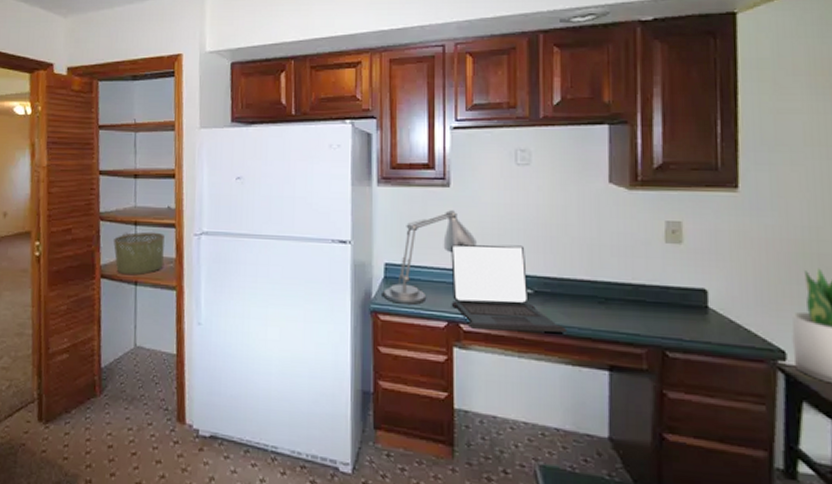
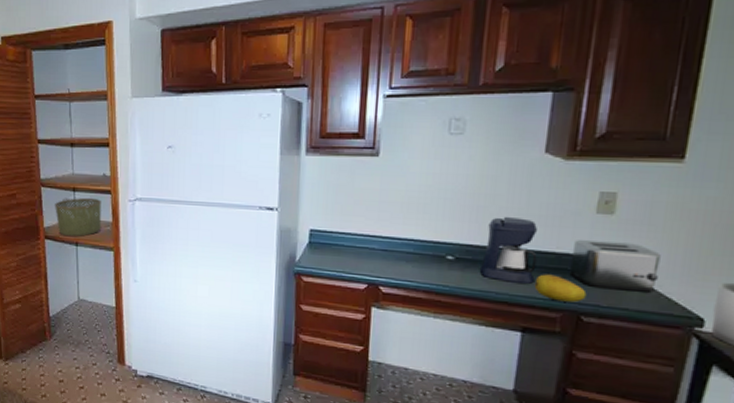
desk lamp: present [382,210,477,305] -> none [306,179,402,268]
laptop: present [451,244,568,333] -> none [373,212,485,297]
coffee maker: none [559,246,615,319] -> present [479,216,539,285]
fruit: none [615,306,668,337] -> present [534,274,587,303]
toaster: none [647,270,734,324] -> present [569,240,661,293]

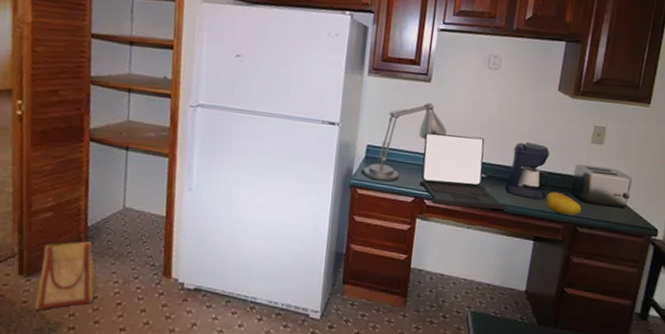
shopping bag: none [13,329,62,391] -> present [34,240,98,310]
basket: present [55,197,101,237] -> none [105,98,159,141]
desk lamp: none [306,179,402,268] -> present [361,103,447,182]
laptop: none [373,212,485,297] -> present [420,132,508,210]

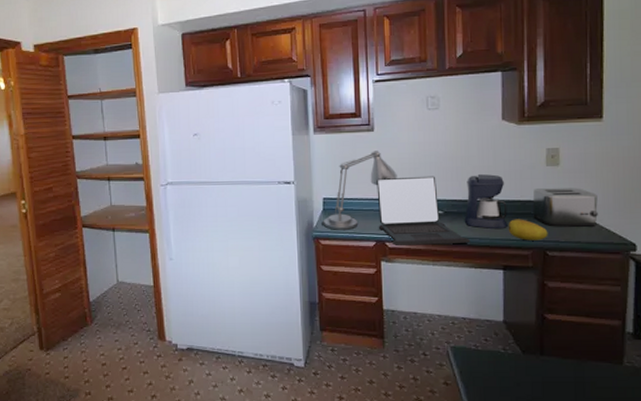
shopping bag: present [34,240,98,310] -> none [55,314,105,379]

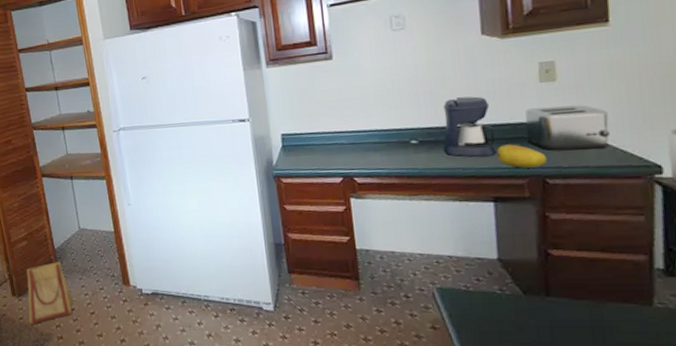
shopping bag: none [55,314,105,379] -> present [26,261,73,324]
desk lamp: present [322,151,397,230] -> none [282,80,362,167]
laptop: present [377,176,471,245] -> none [339,103,453,181]

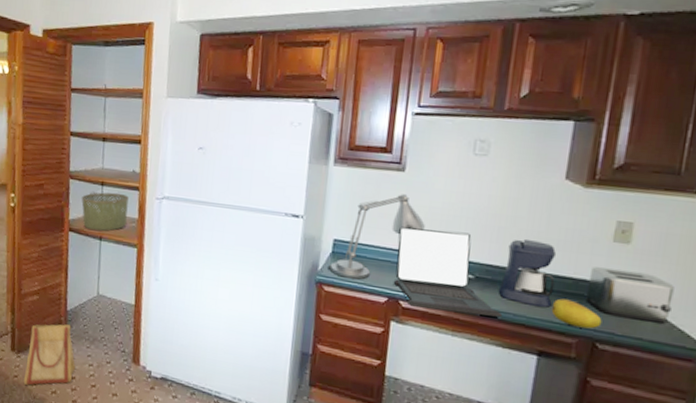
basket: none [47,133,92,173] -> present [81,191,129,232]
desk lamp: none [282,80,362,167] -> present [328,194,425,280]
laptop: none [339,103,453,181] -> present [394,226,503,318]

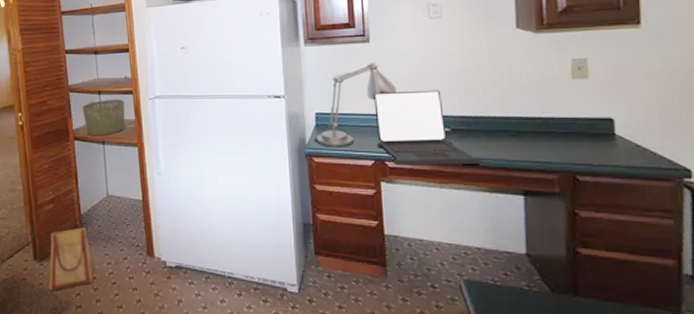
coffee maker: present [498,238,557,308] -> none [475,87,528,150]
fruit: present [551,298,602,329] -> none [527,138,578,163]
toaster: present [585,267,674,324] -> none [556,103,640,148]

